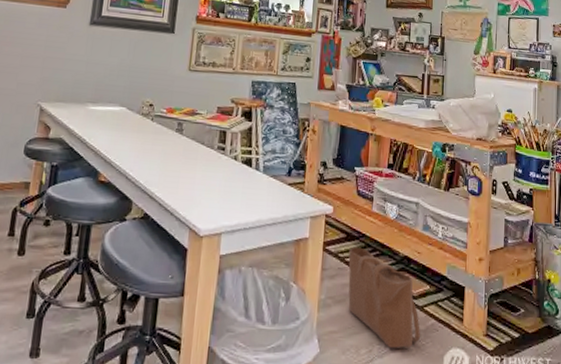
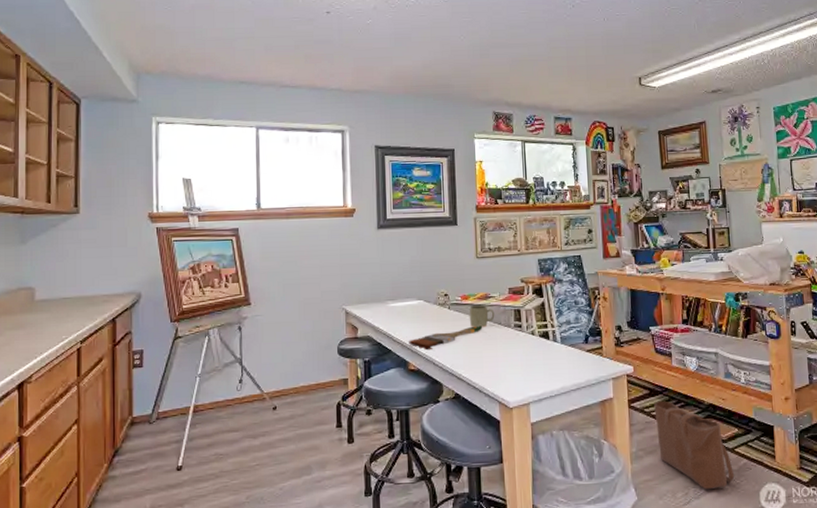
paintbrush: none [102,142,185,160] -> present [407,325,483,348]
mug: none [171,119,200,146] -> present [469,304,495,328]

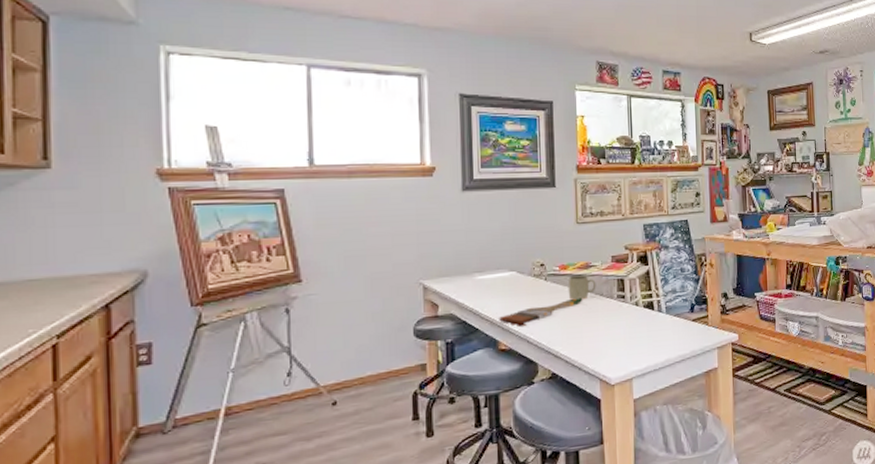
tote bag: present [654,400,735,489] -> none [757,367,831,452]

